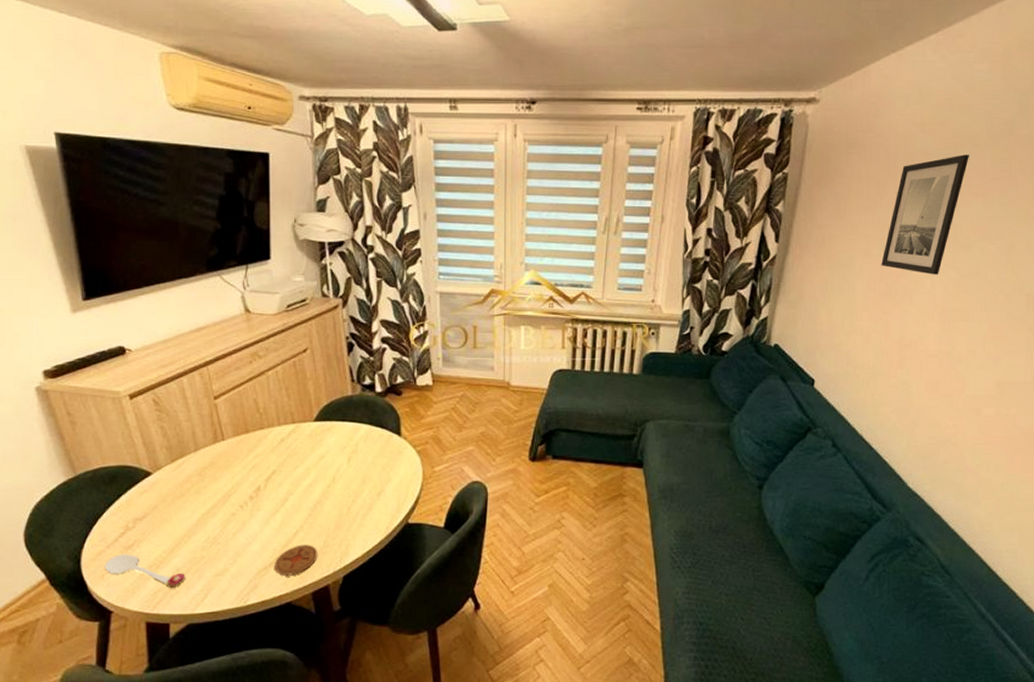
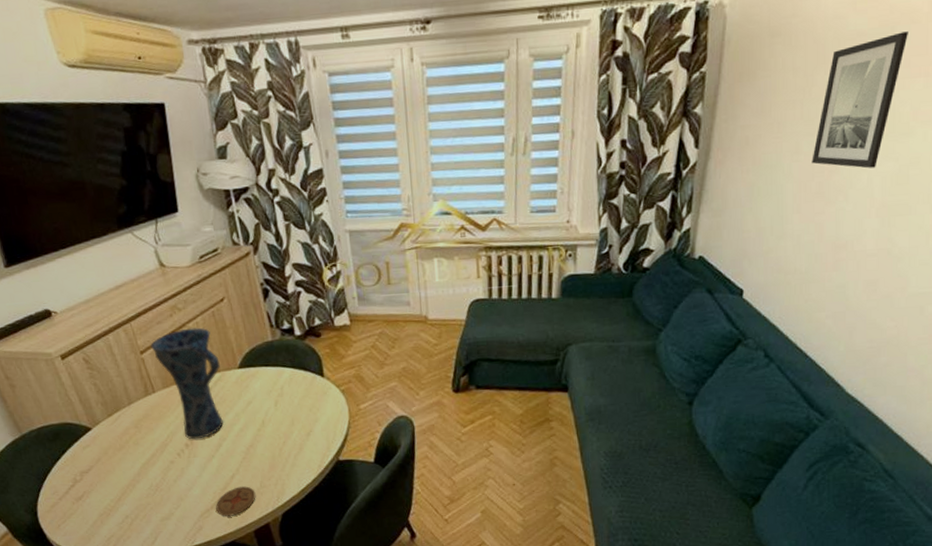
spoon: present [104,554,186,589] -> none [59,505,135,534]
vase: none [226,376,295,492] -> present [150,327,223,440]

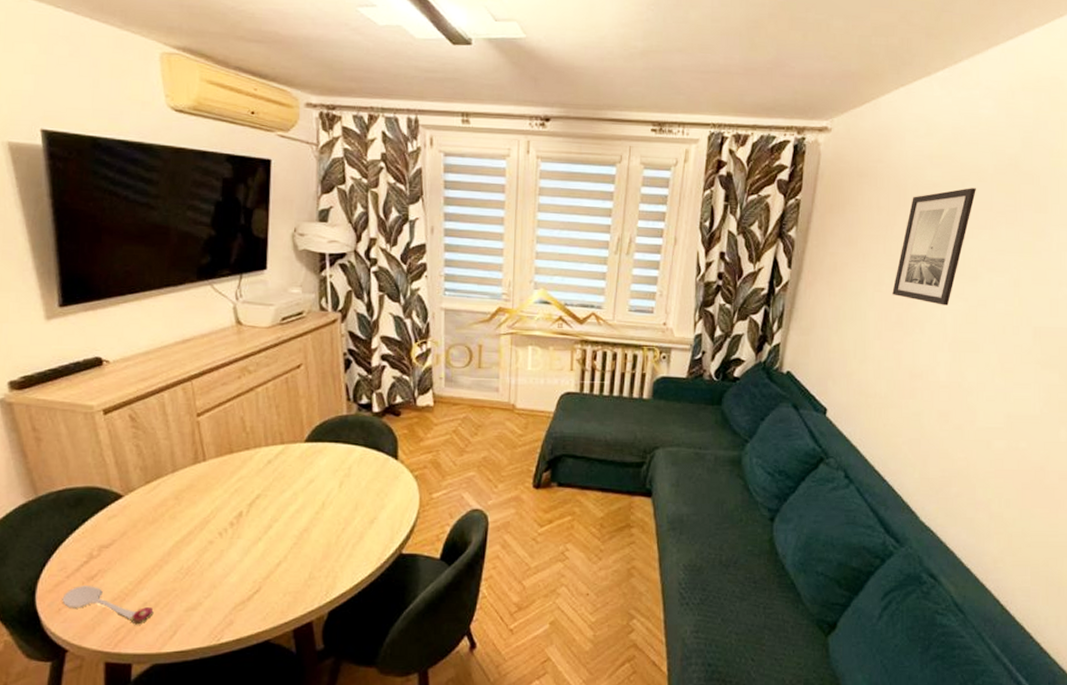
spoon: none [59,505,135,534] -> present [62,586,154,625]
vase: present [150,327,223,440] -> none [210,393,285,518]
coaster: present [216,486,256,517] -> none [253,576,302,612]

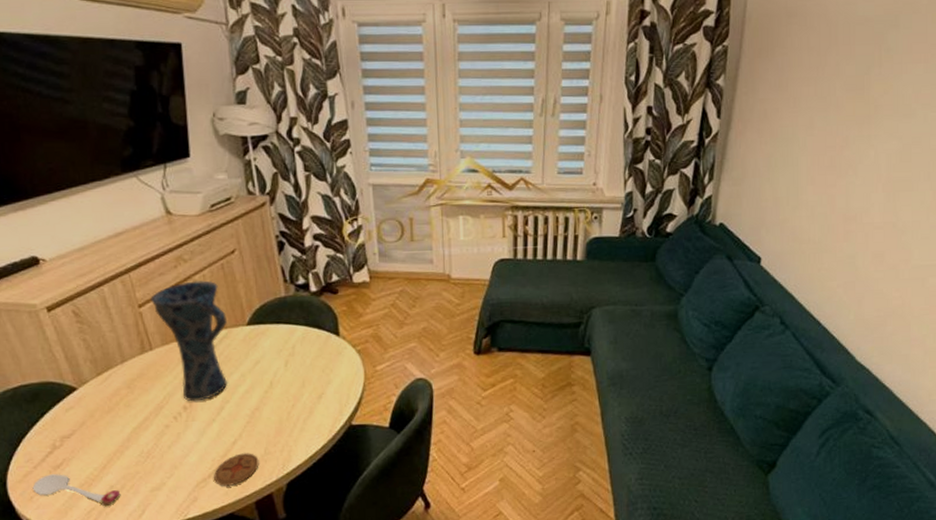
vase: none [210,393,285,518] -> present [150,280,227,402]
coaster: none [253,576,302,612] -> present [214,453,259,487]
wall art: present [892,188,976,306] -> none [824,20,910,146]

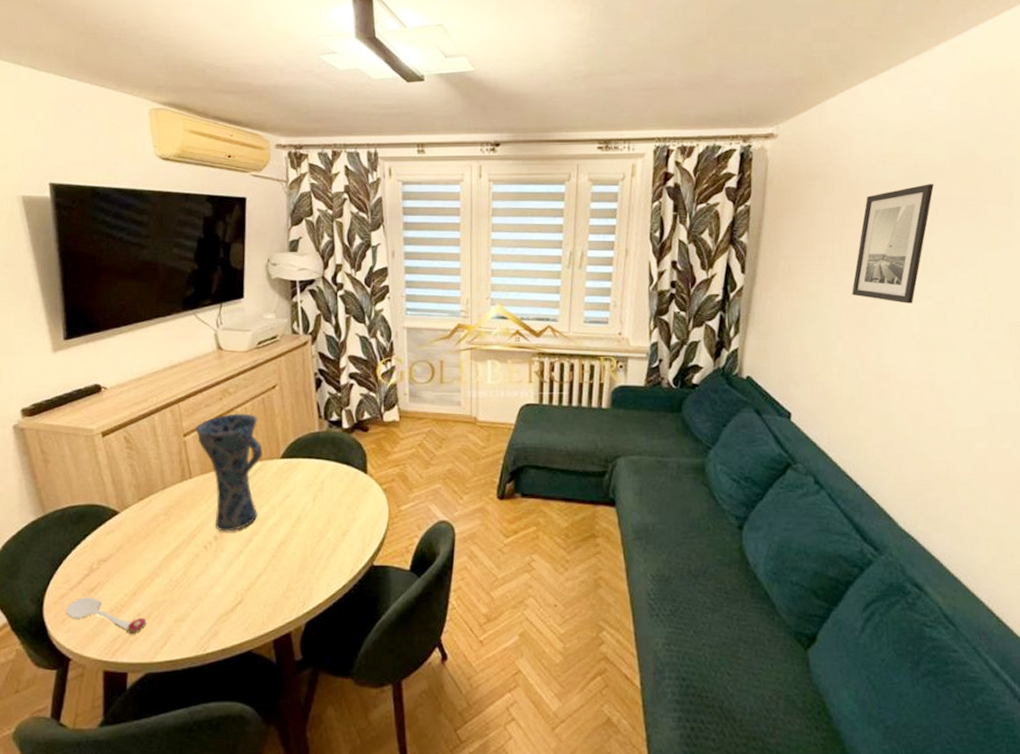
coaster: present [214,453,259,487] -> none [236,588,281,623]
wall art: none [824,20,910,146] -> present [852,184,934,304]

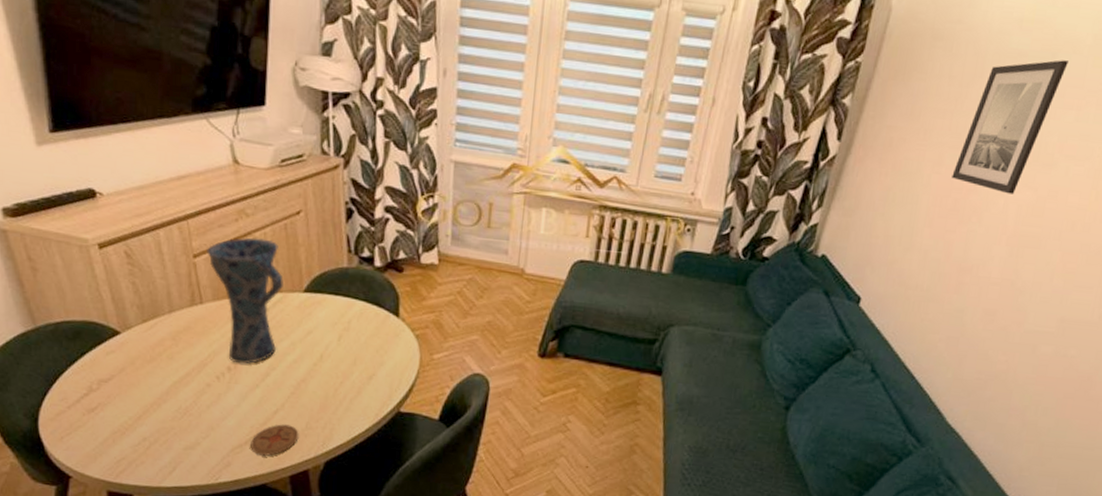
spoon: present [66,597,147,635] -> none [64,417,153,459]
coaster: none [236,588,281,623] -> present [250,424,299,457]

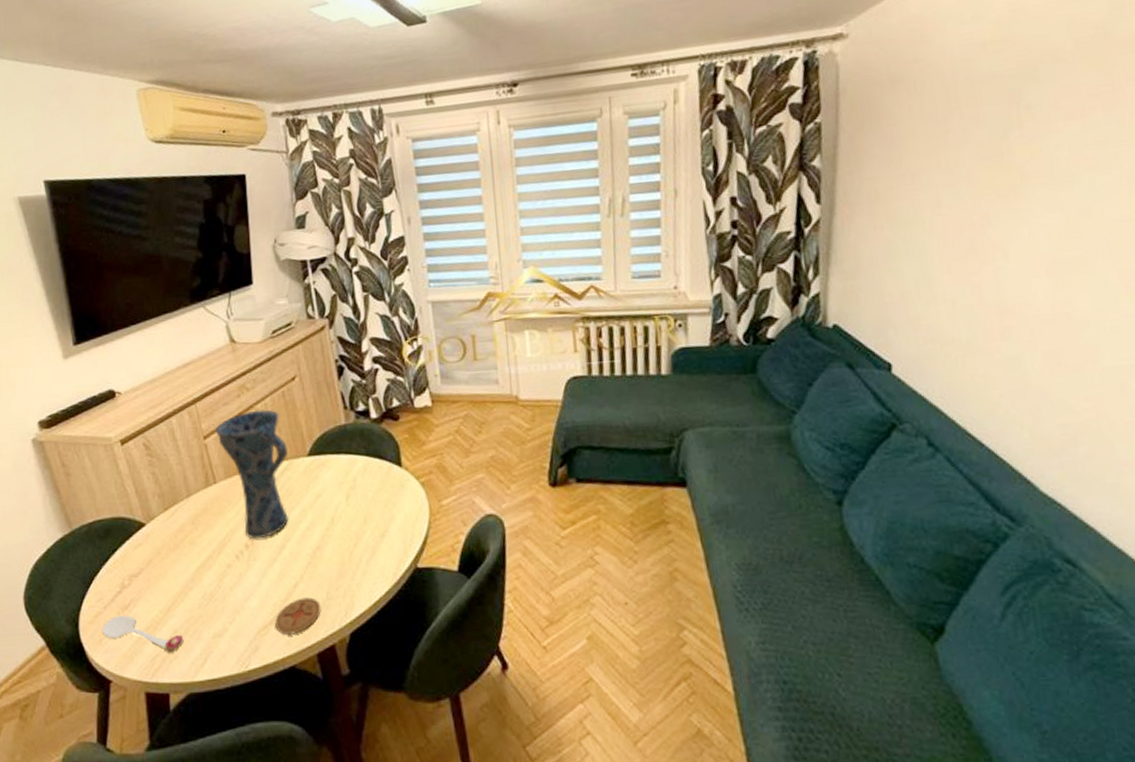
spoon: none [64,417,153,459] -> present [102,615,184,653]
wall art: present [951,60,1068,194] -> none [957,71,1054,221]

